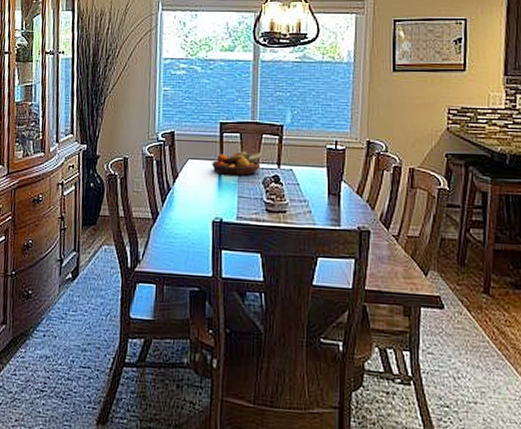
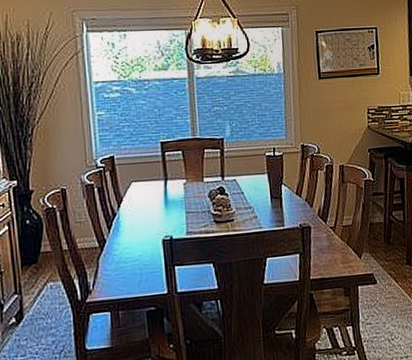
fruit bowl: present [212,151,262,176] -> none [156,167,206,194]

